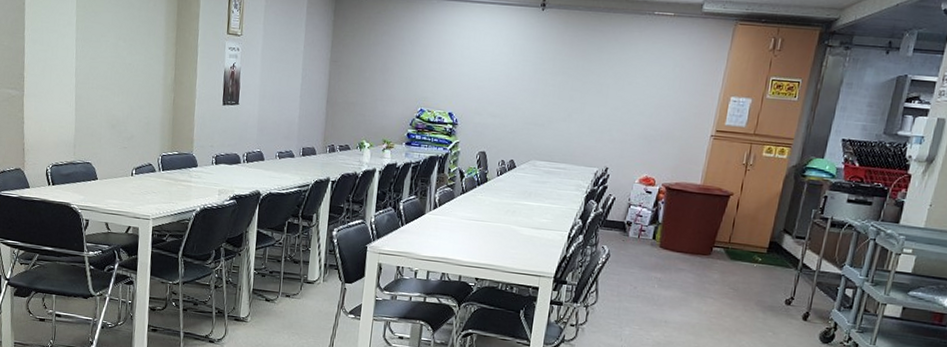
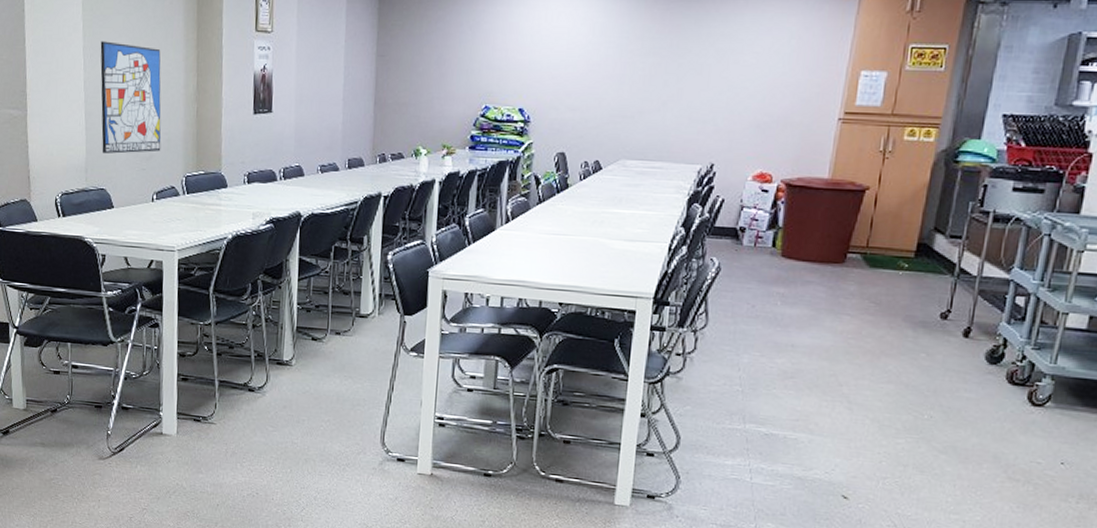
wall art: none [89,34,144,133] -> present [100,41,161,154]

